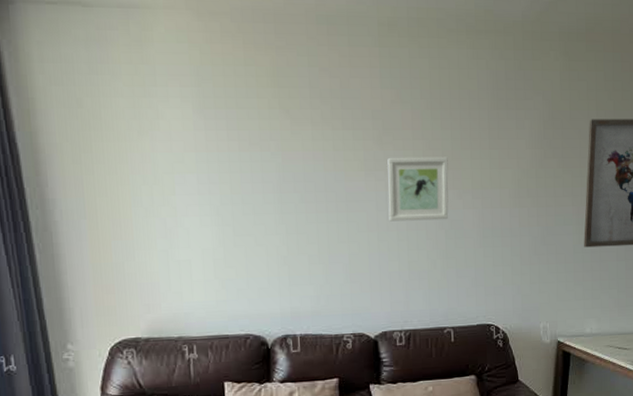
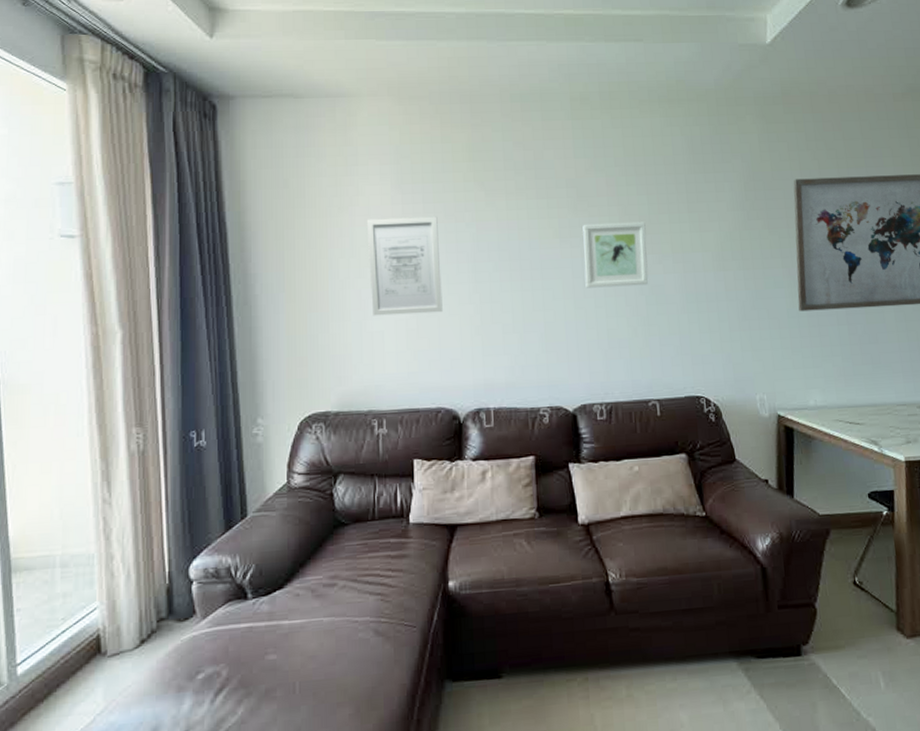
wall art: none [168,144,249,245] -> present [366,216,443,316]

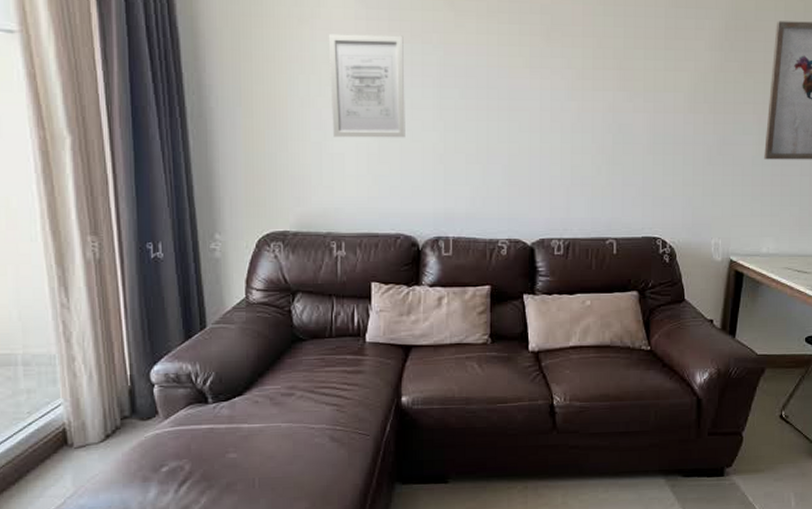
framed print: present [582,221,648,288] -> none [553,56,619,123]

